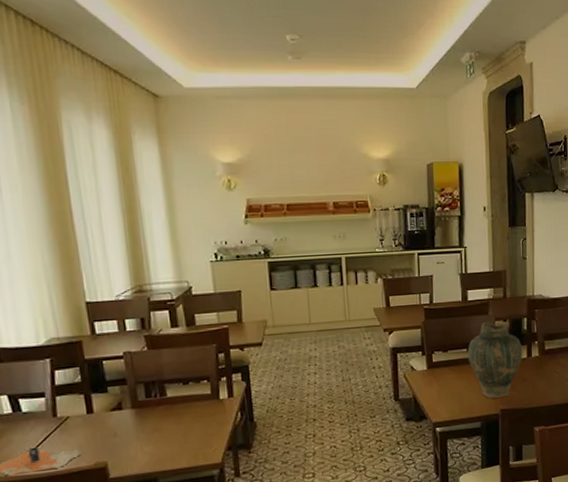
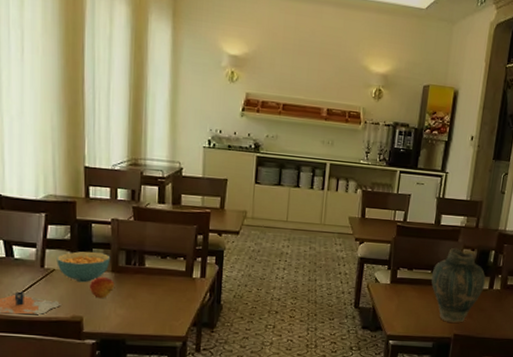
cereal bowl: none [69,390,129,426] -> present [57,251,111,283]
fruit: none [110,414,138,440] -> present [90,276,115,299]

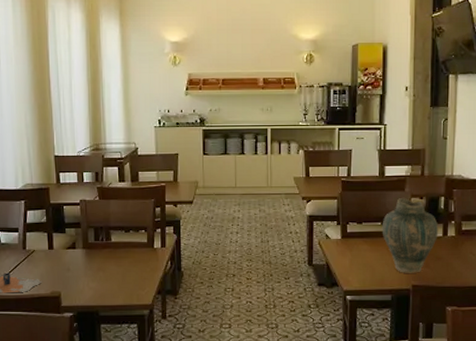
cereal bowl: present [57,251,111,283] -> none [36,231,81,260]
fruit: present [90,276,115,299] -> none [65,253,87,274]

